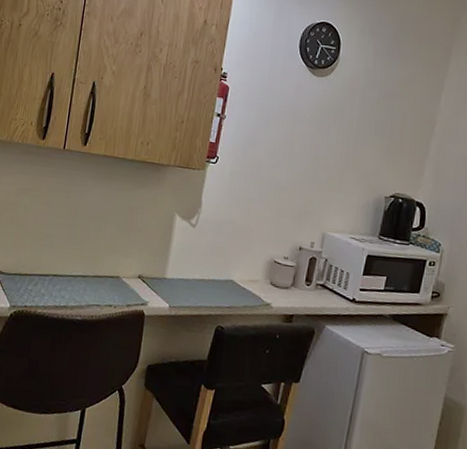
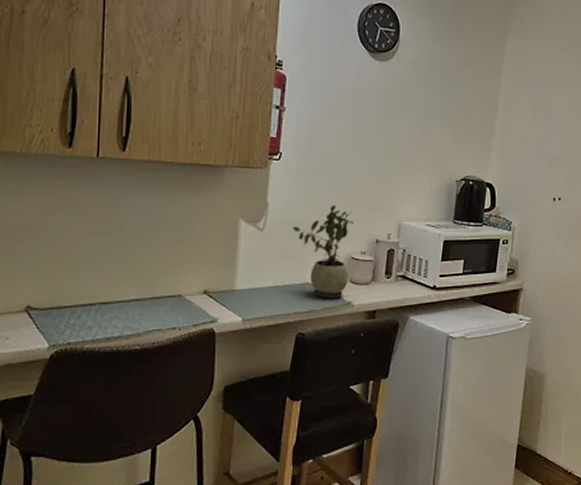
potted plant: none [222,209,279,298] -> present [293,204,354,298]

